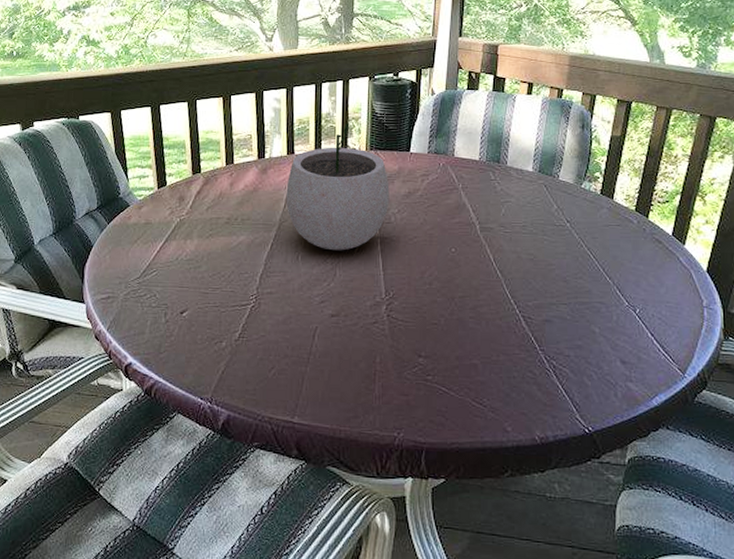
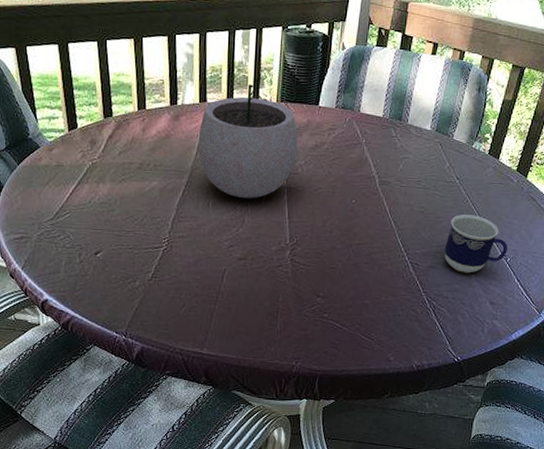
cup: none [560,261,634,327] -> present [444,214,507,273]

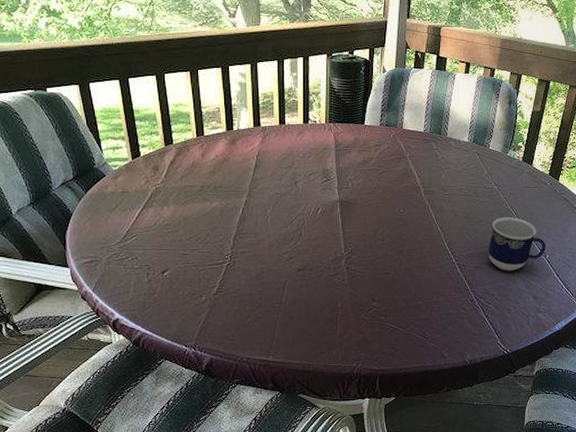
plant pot: present [197,72,298,199] -> none [254,97,347,214]

